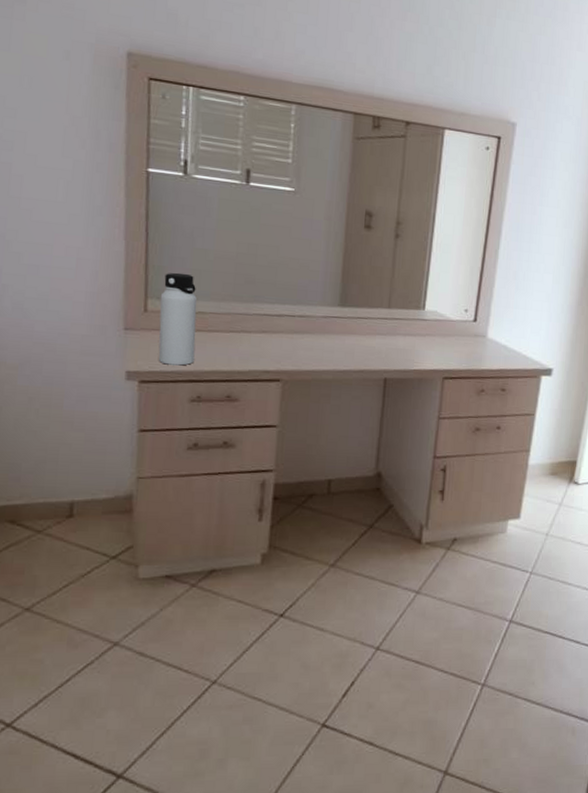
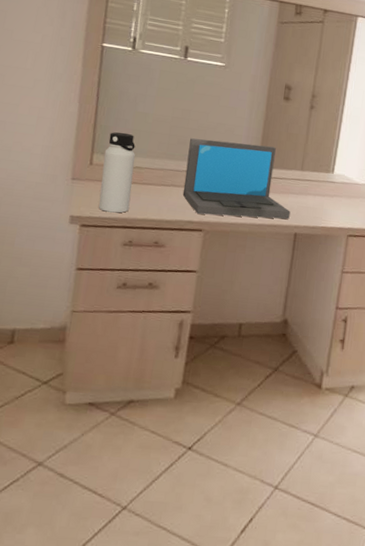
laptop: none [255,276,379,364] -> present [182,138,291,219]

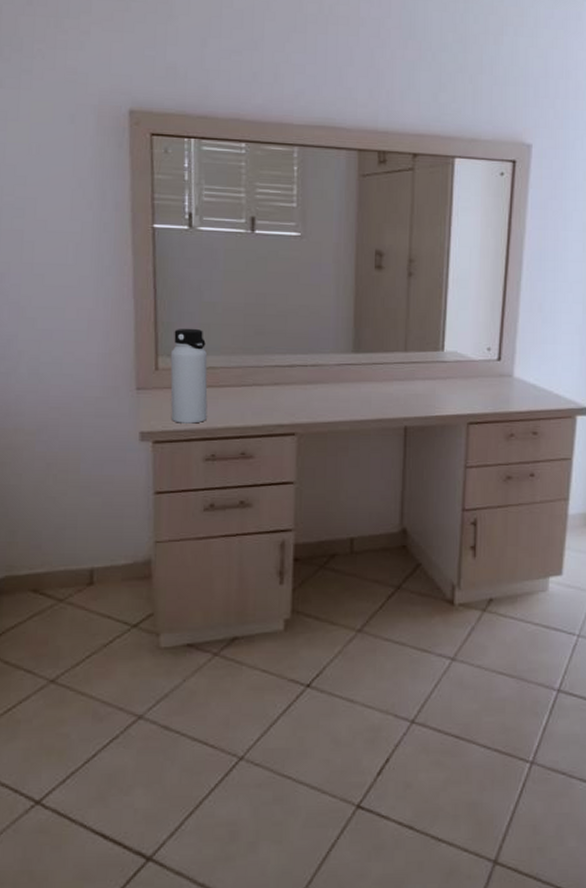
laptop: present [182,138,291,219] -> none [267,326,397,415]

